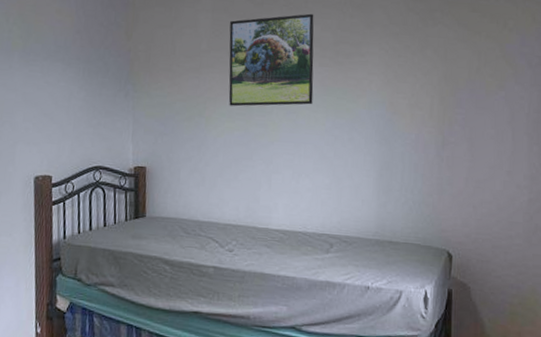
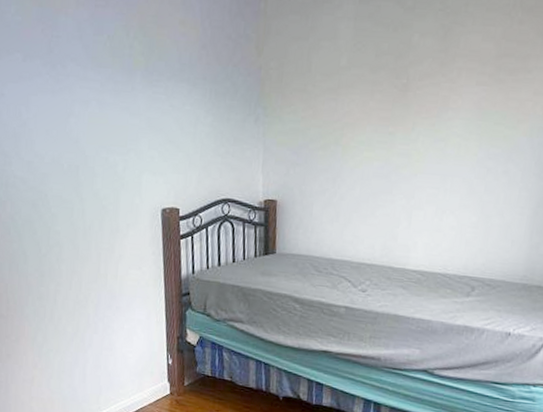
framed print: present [228,13,314,107] -> none [369,19,475,133]

